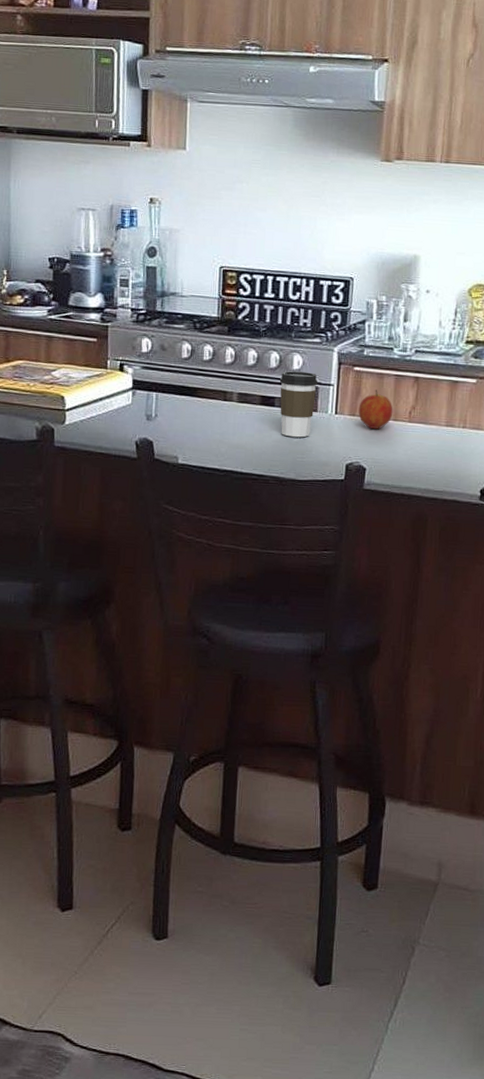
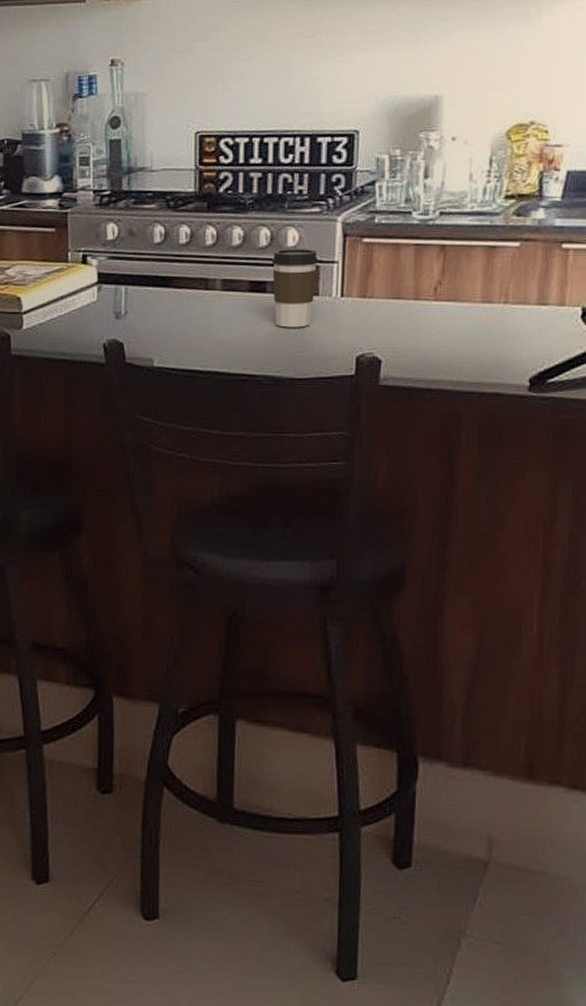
fruit: present [358,389,393,429] -> none [370,264,414,311]

